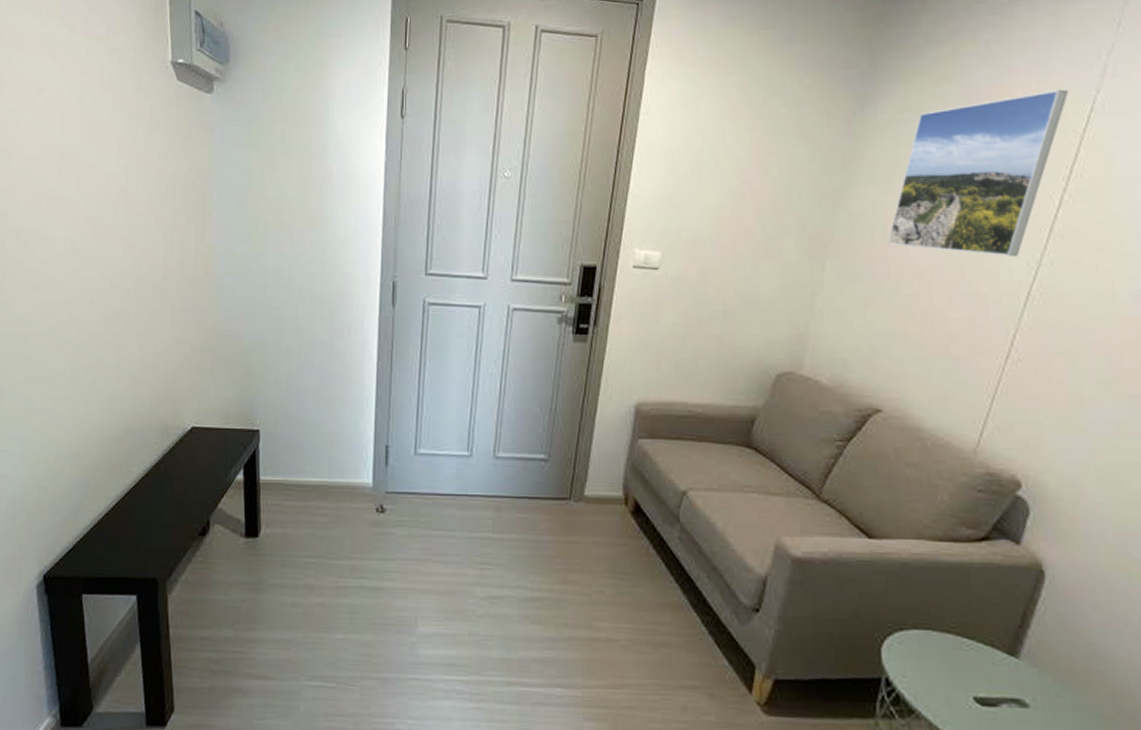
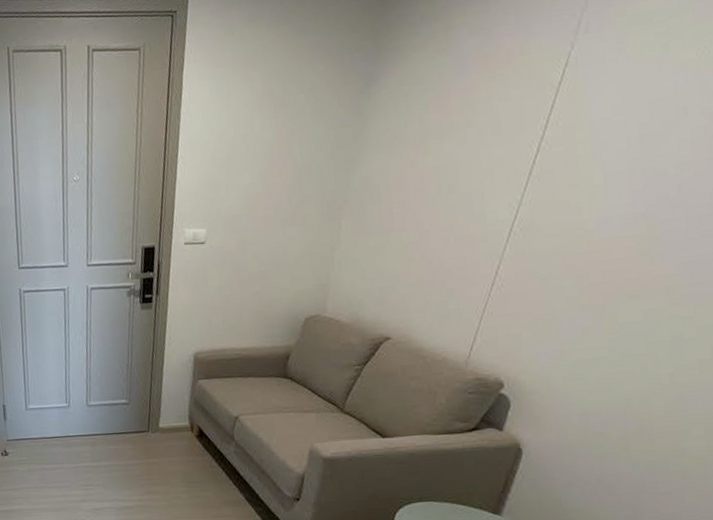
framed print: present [887,89,1069,258] -> none [392,48,547,203]

